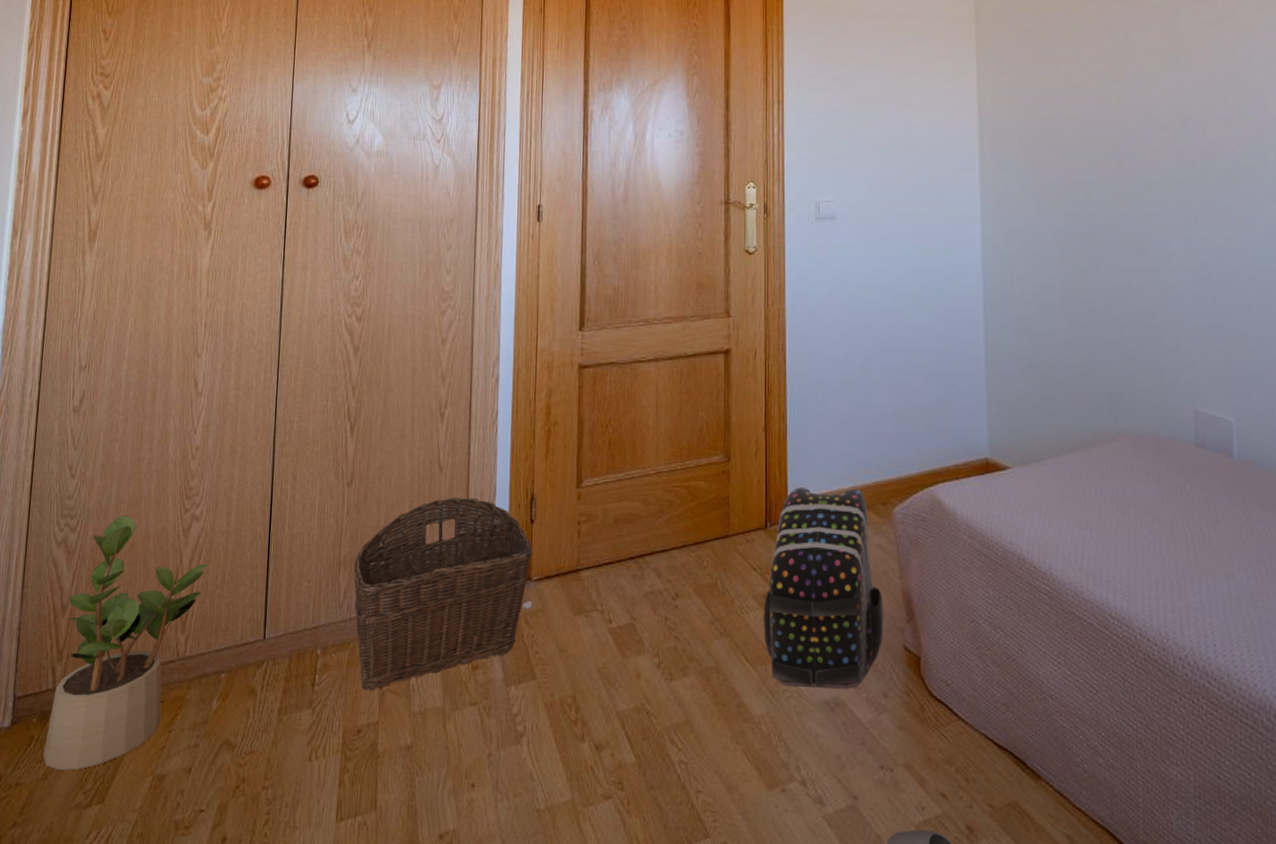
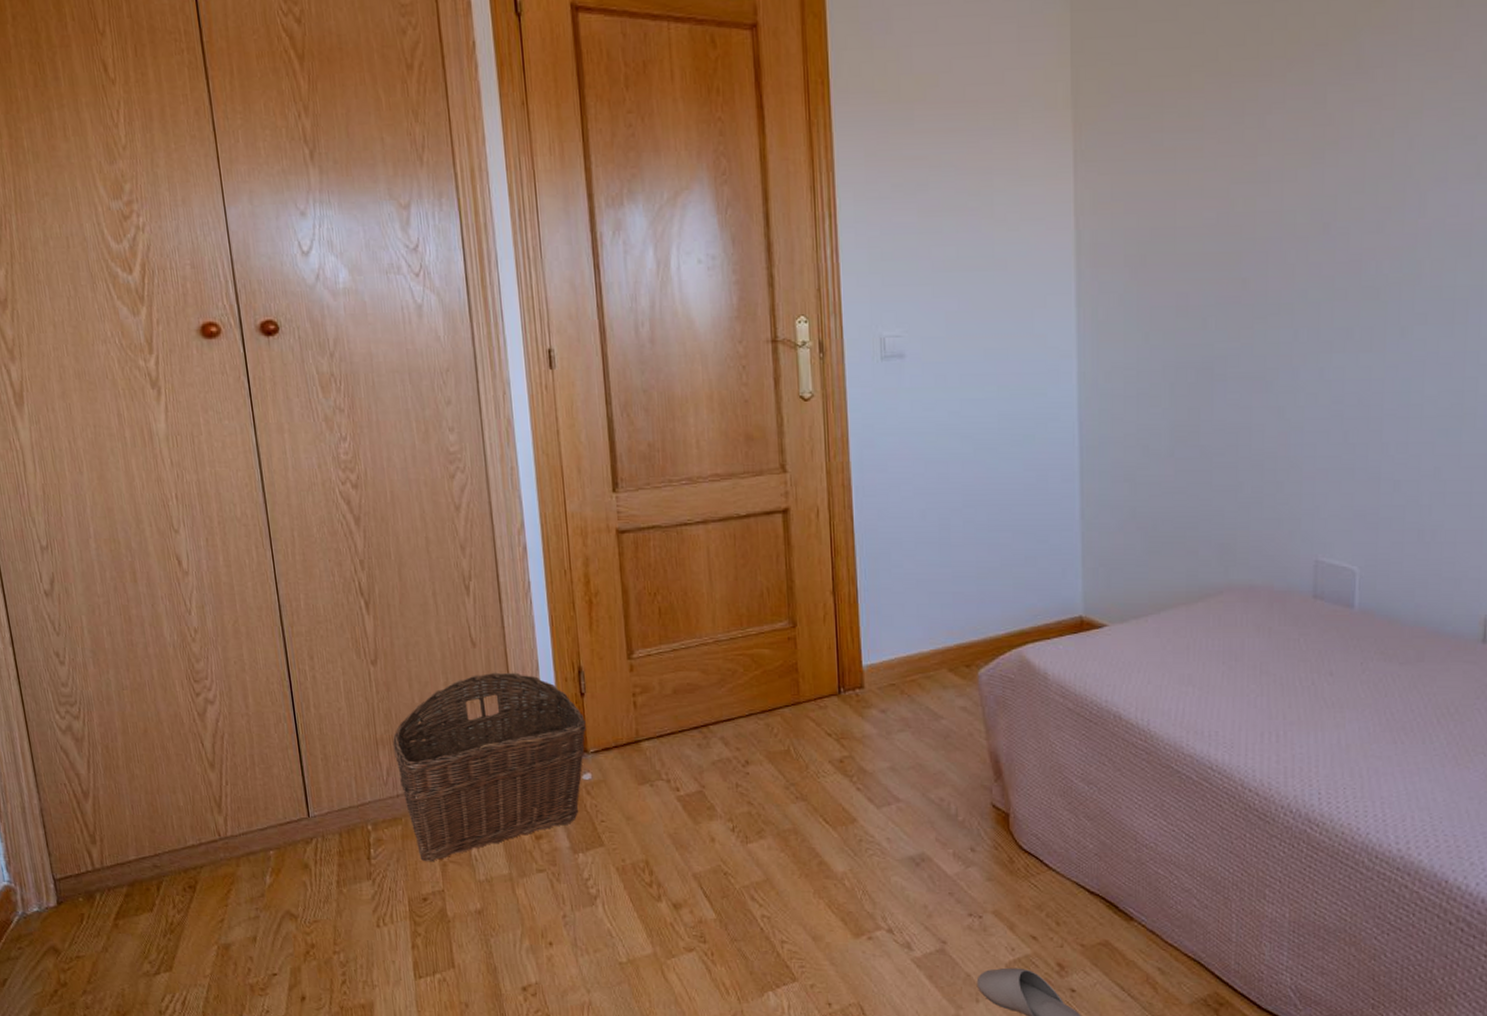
potted plant: present [43,515,208,771] -> none [88,701,233,944]
backpack: present [763,486,884,689] -> none [840,651,970,846]

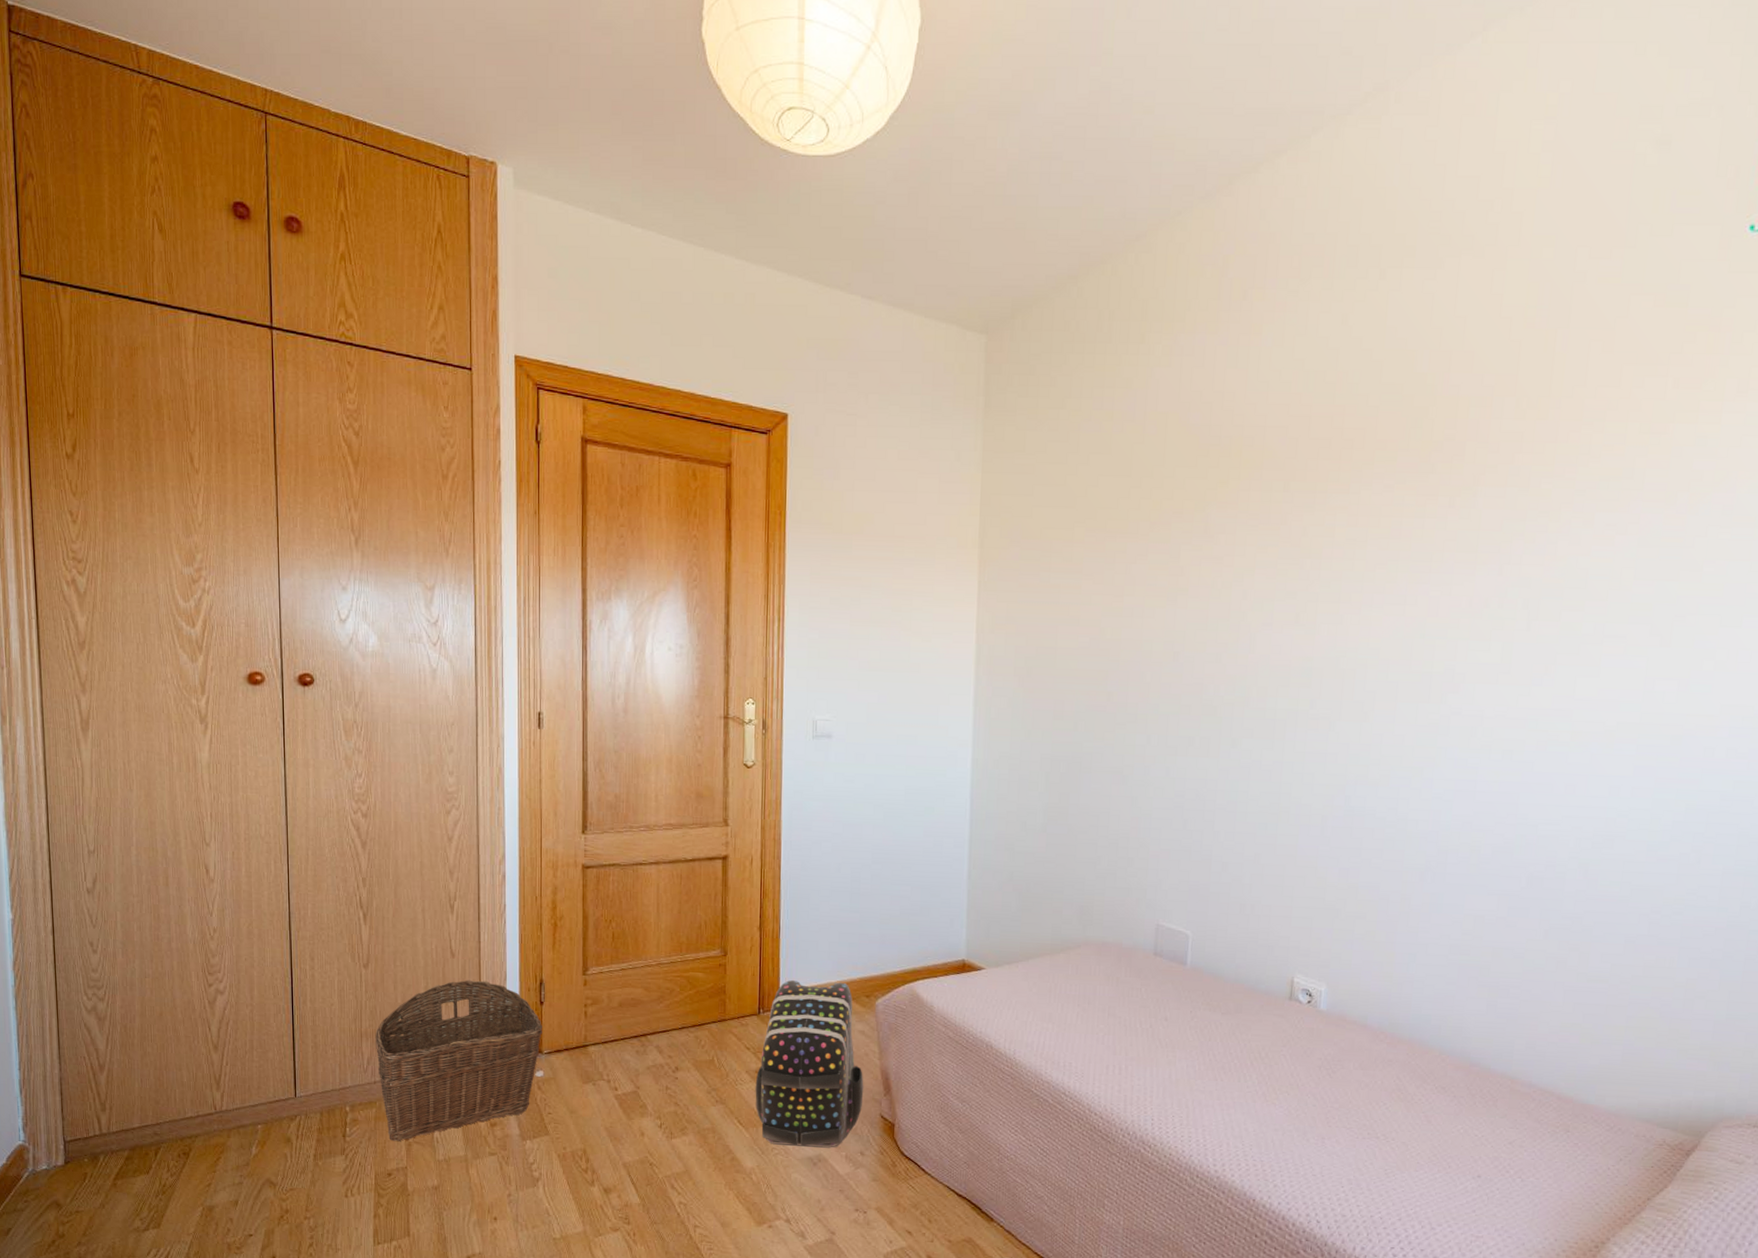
backpack: none [840,651,970,846] -> present [755,979,864,1148]

